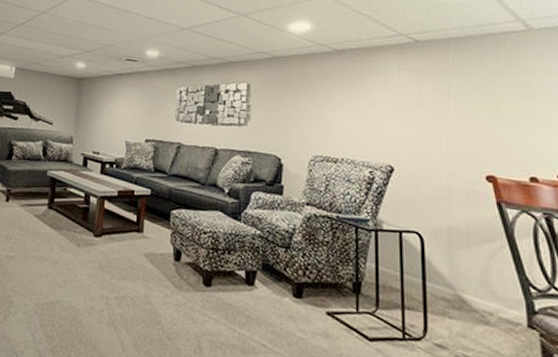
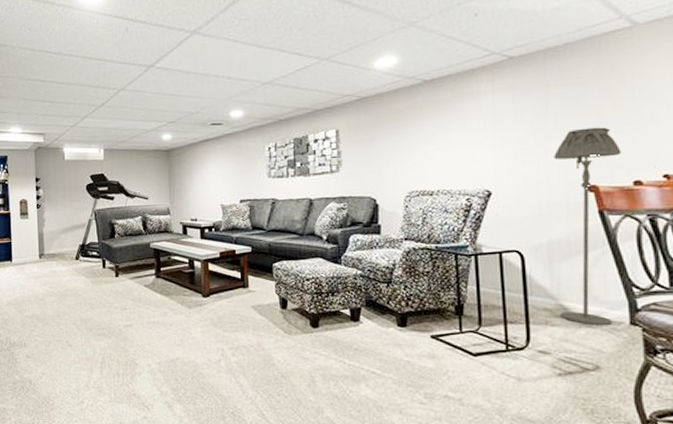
floor lamp: none [454,118,518,326] -> present [554,127,622,326]

